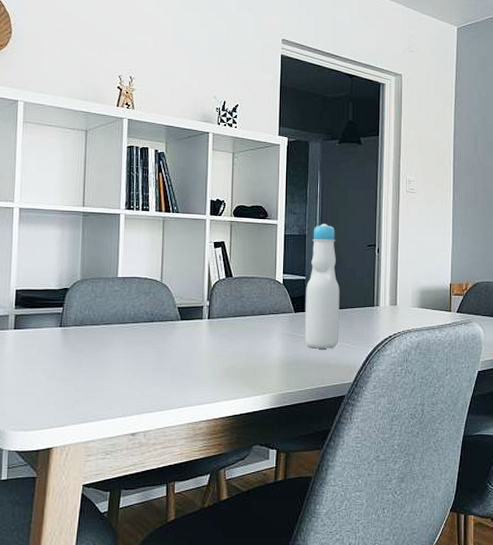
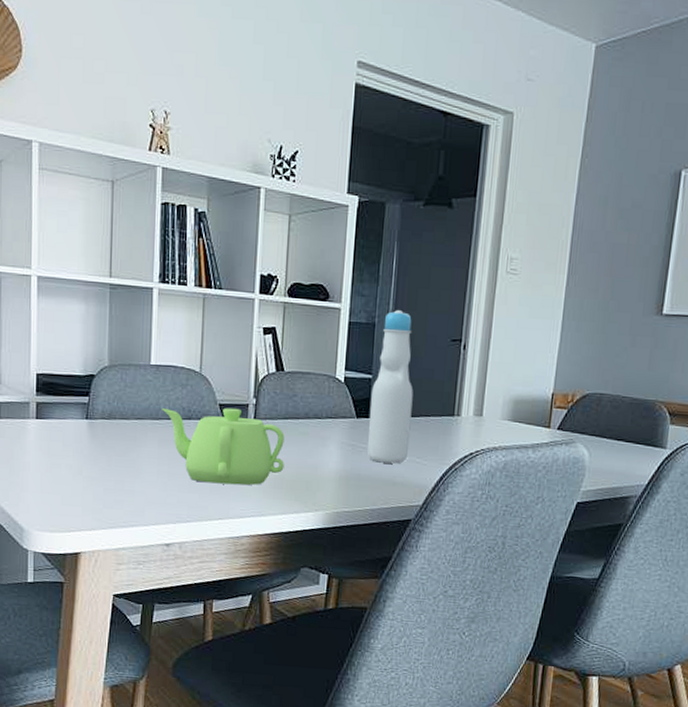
teapot: none [128,310,235,376] -> present [162,407,285,486]

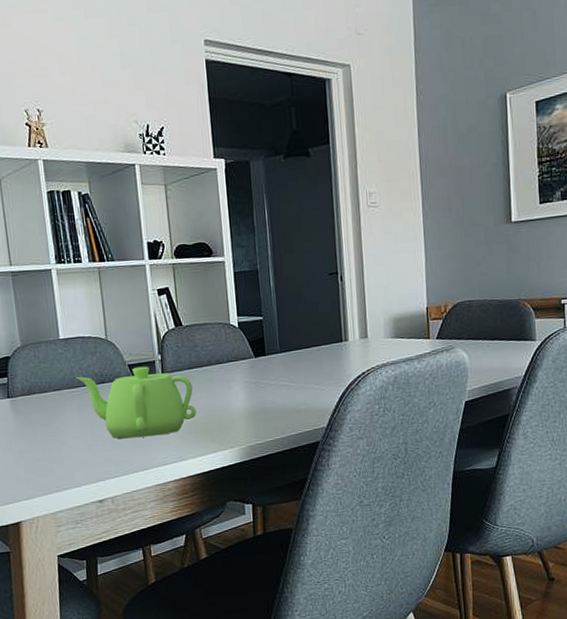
bottle: present [366,310,413,464] -> none [264,255,307,395]

